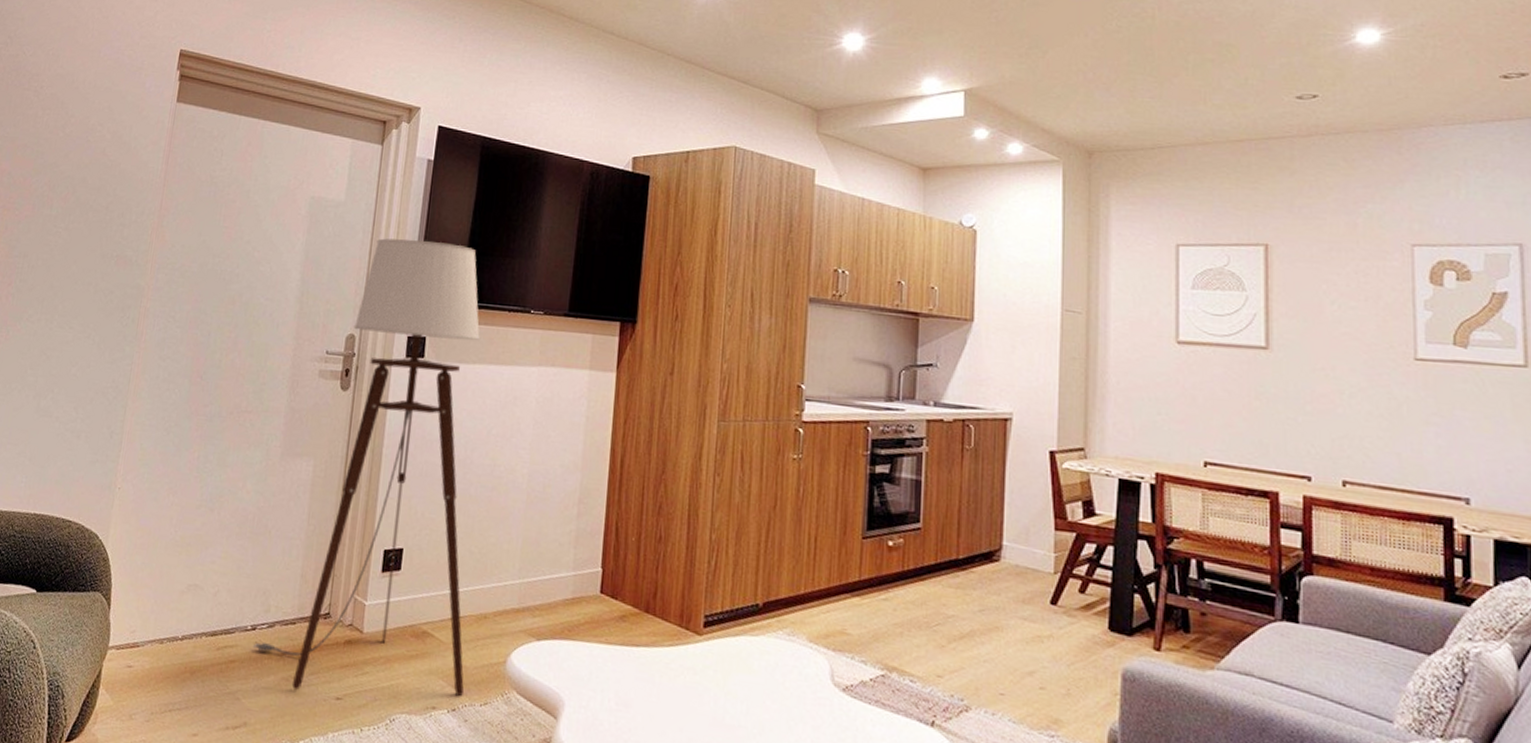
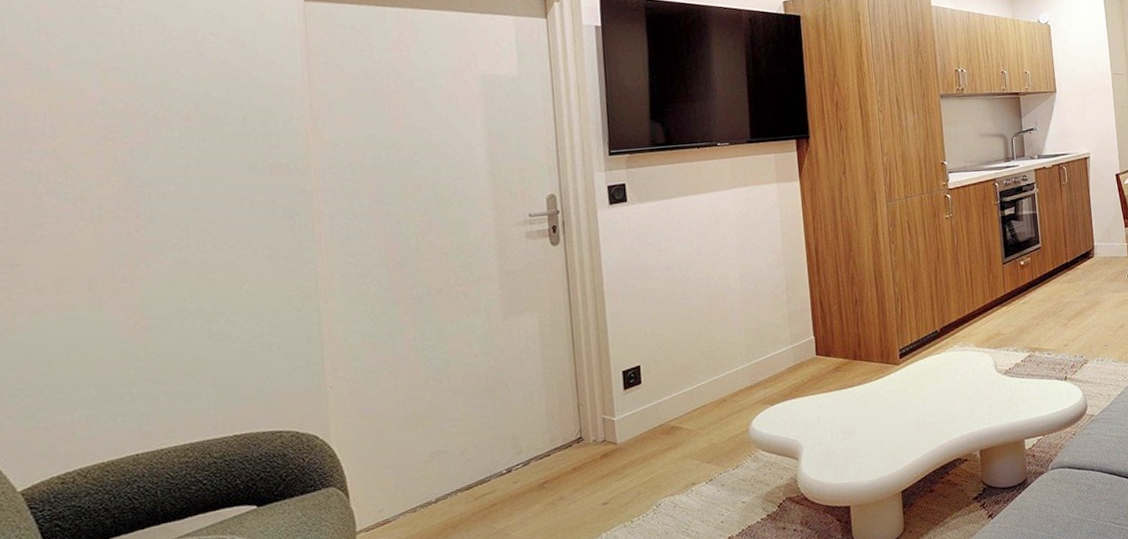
floor lamp: present [252,238,480,696] -> none [511,98,717,510]

